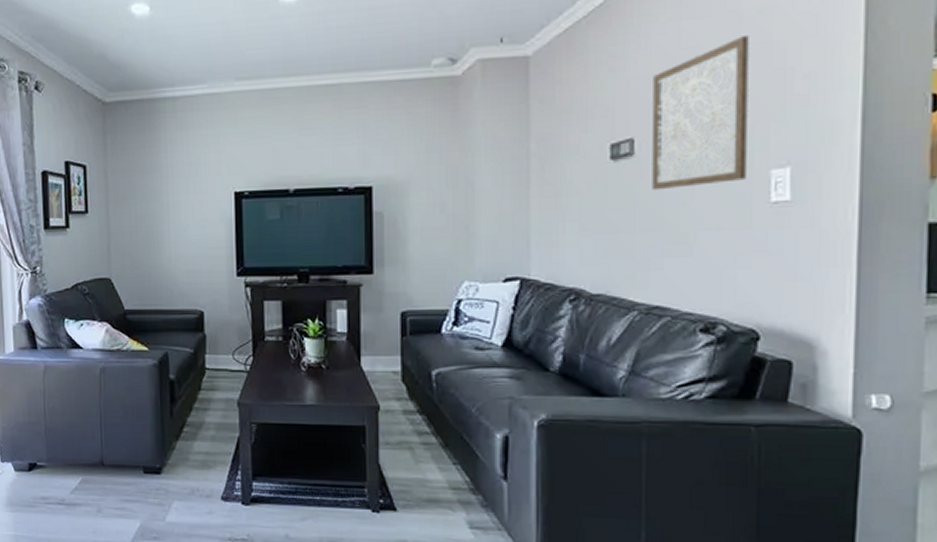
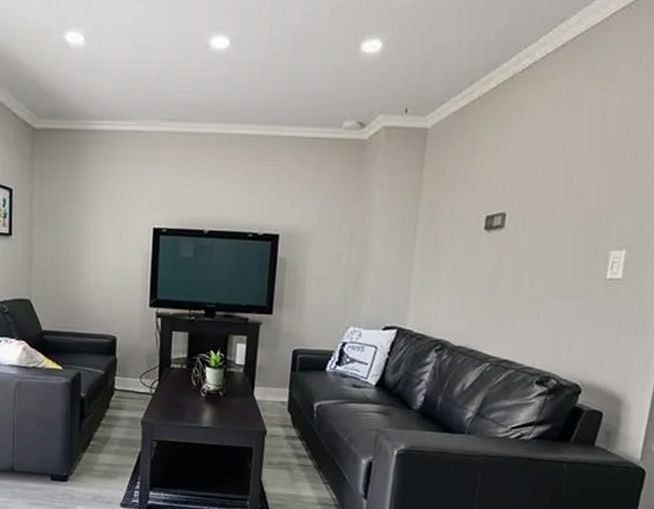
wall art: present [652,36,749,191] -> none [514,131,611,261]

